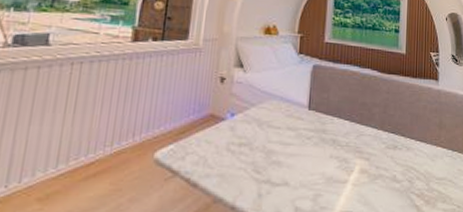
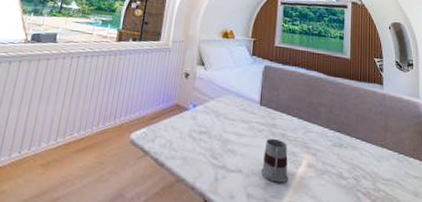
mug: none [310,145,340,193] -> present [261,138,288,183]

